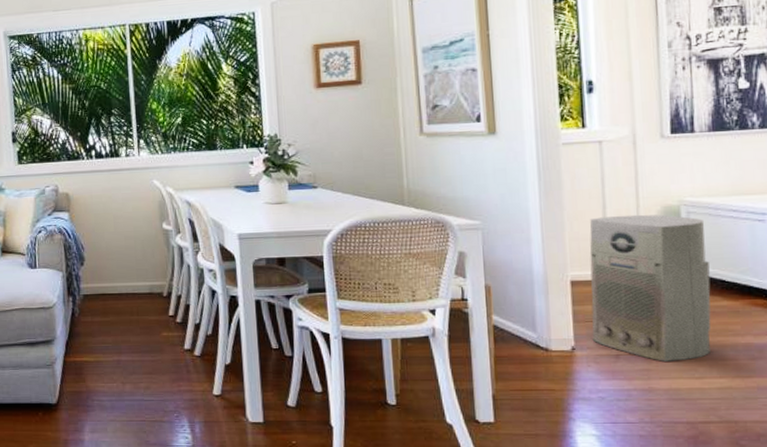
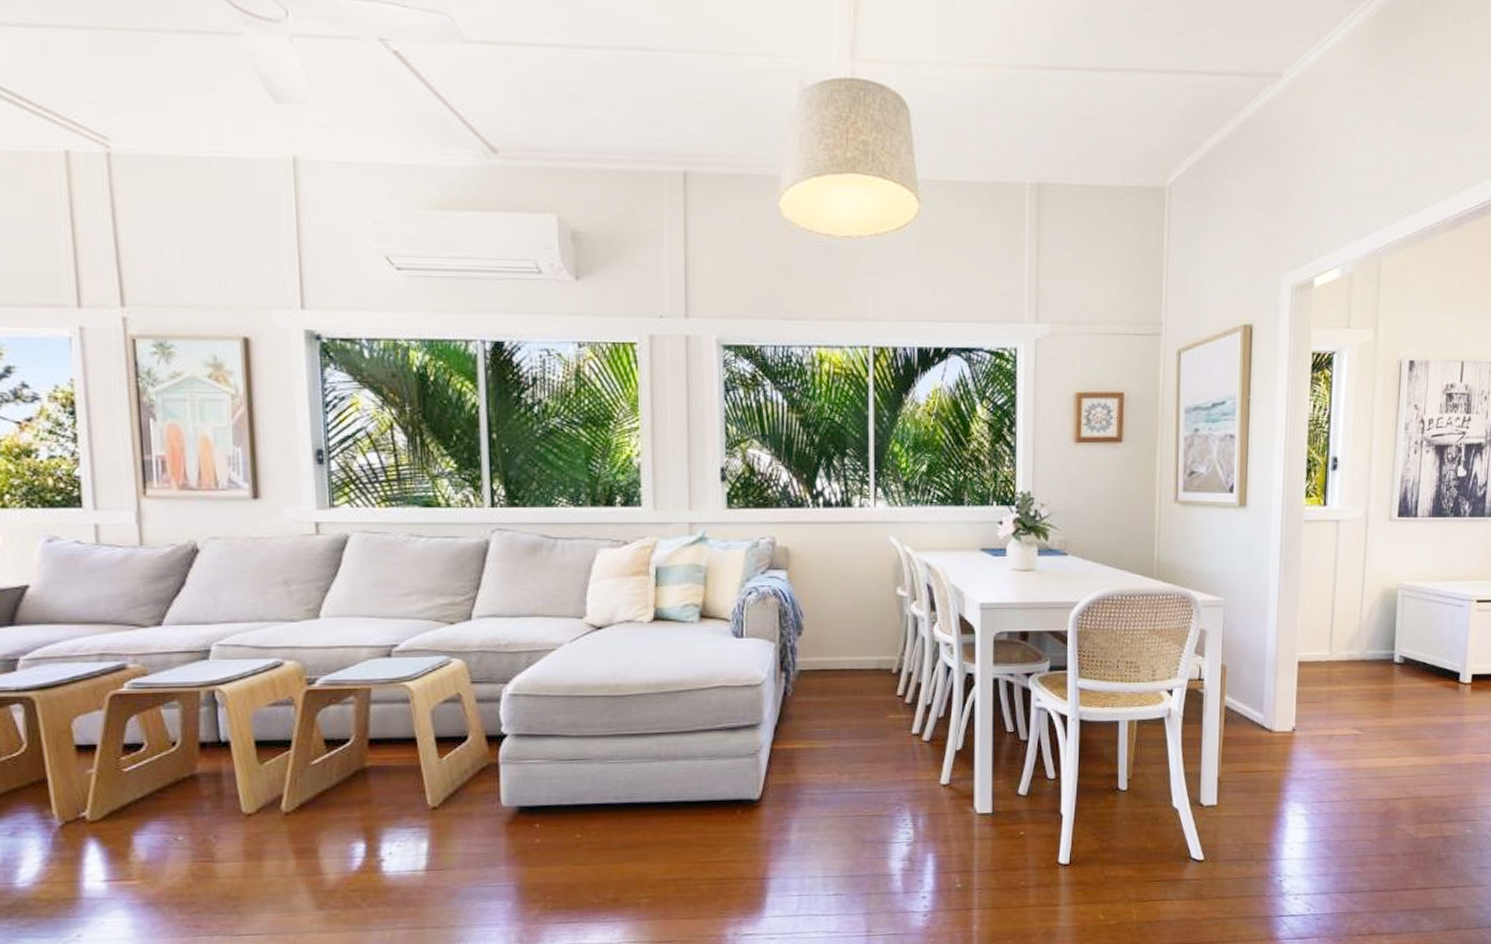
air purifier: present [589,214,711,362] -> none [1311,596,1415,741]

